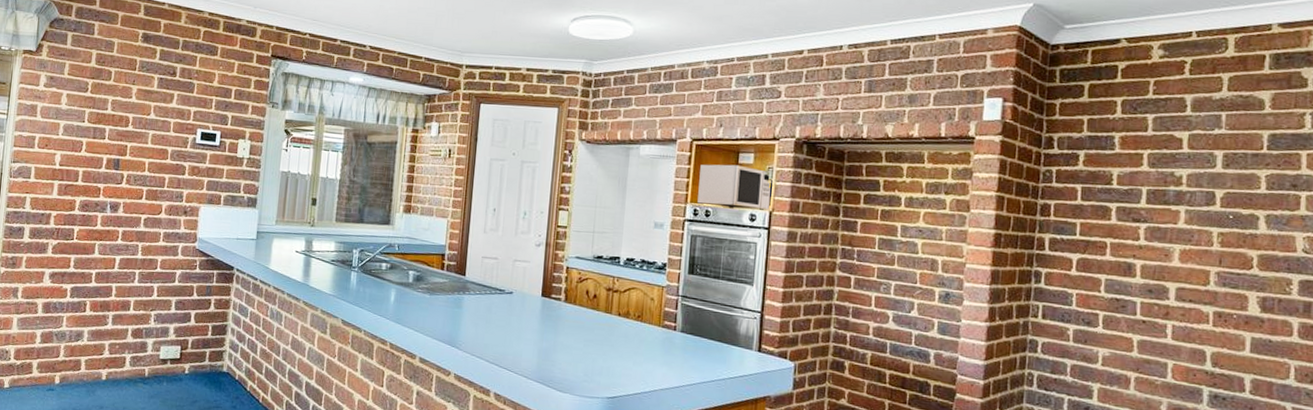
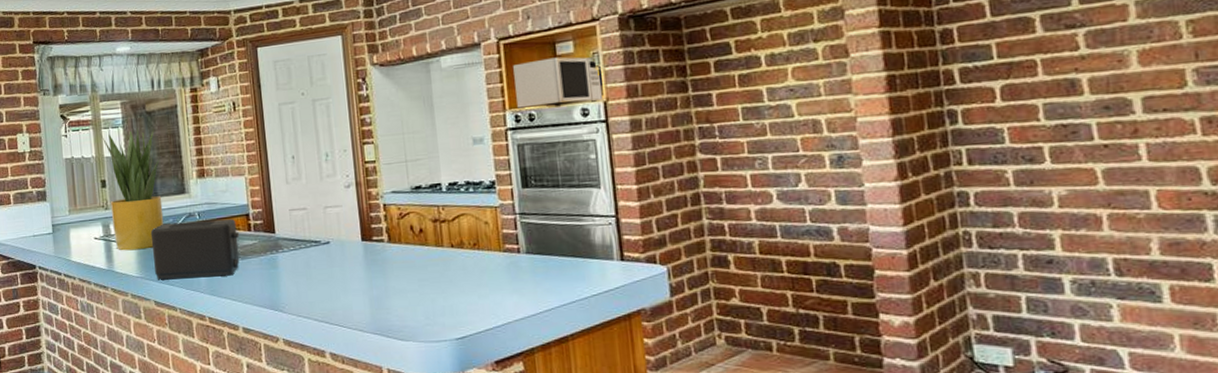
planter: none [315,156,372,271] -> present [101,128,164,251]
toaster: none [347,249,433,308] -> present [150,218,240,280]

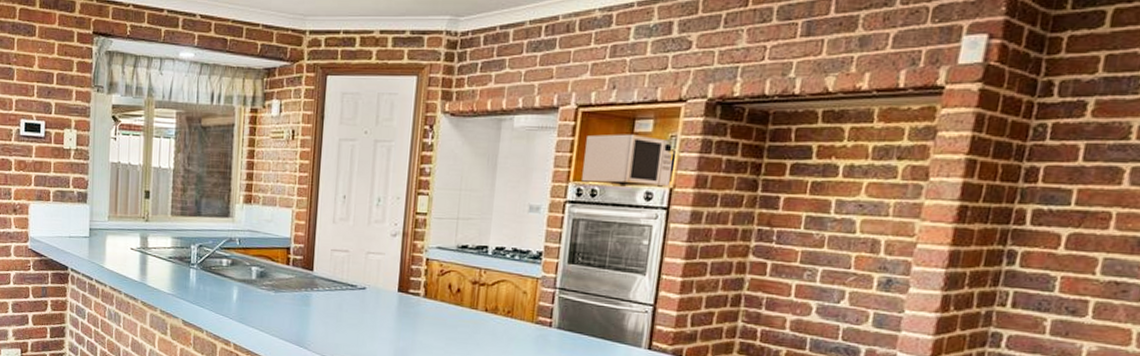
planter: present [101,128,164,251] -> none [150,142,208,268]
toaster: present [150,218,240,280] -> none [187,244,278,306]

